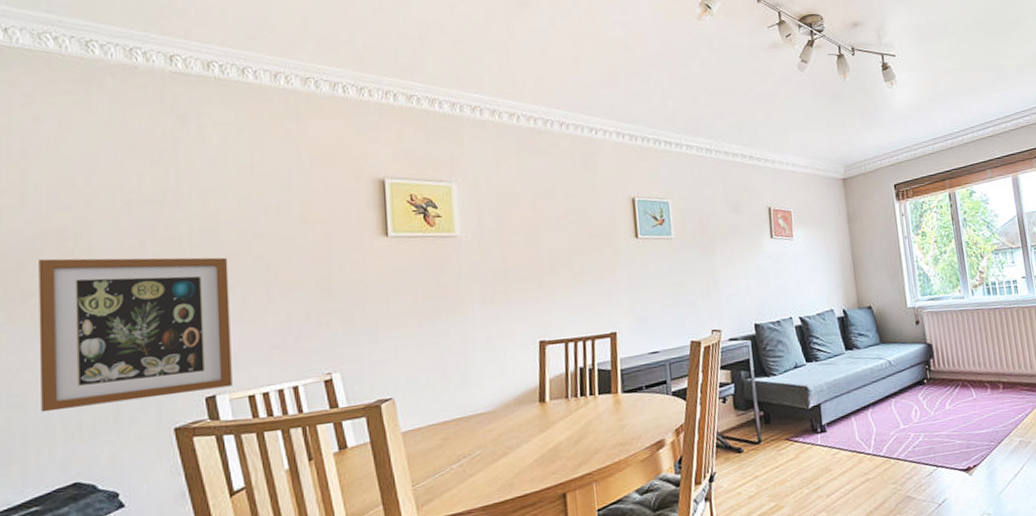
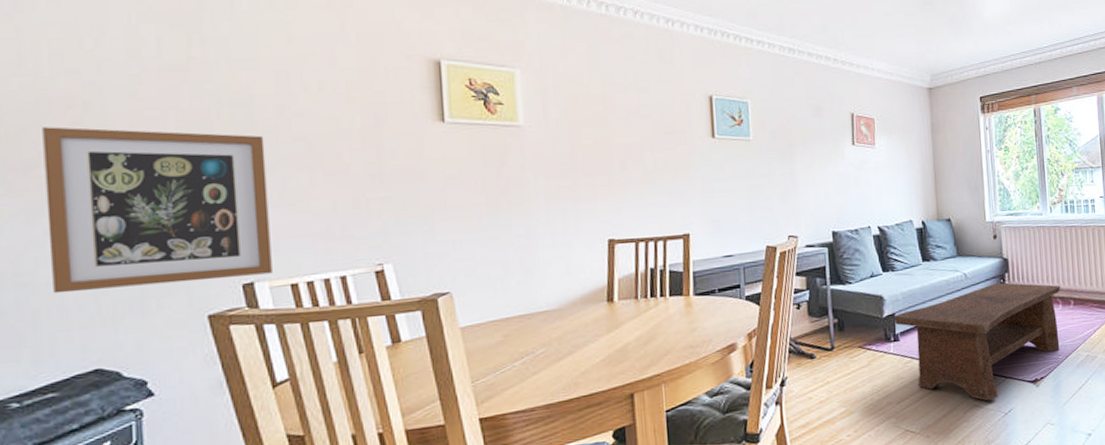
coffee table: none [819,369,992,492] -> present [893,283,1061,401]

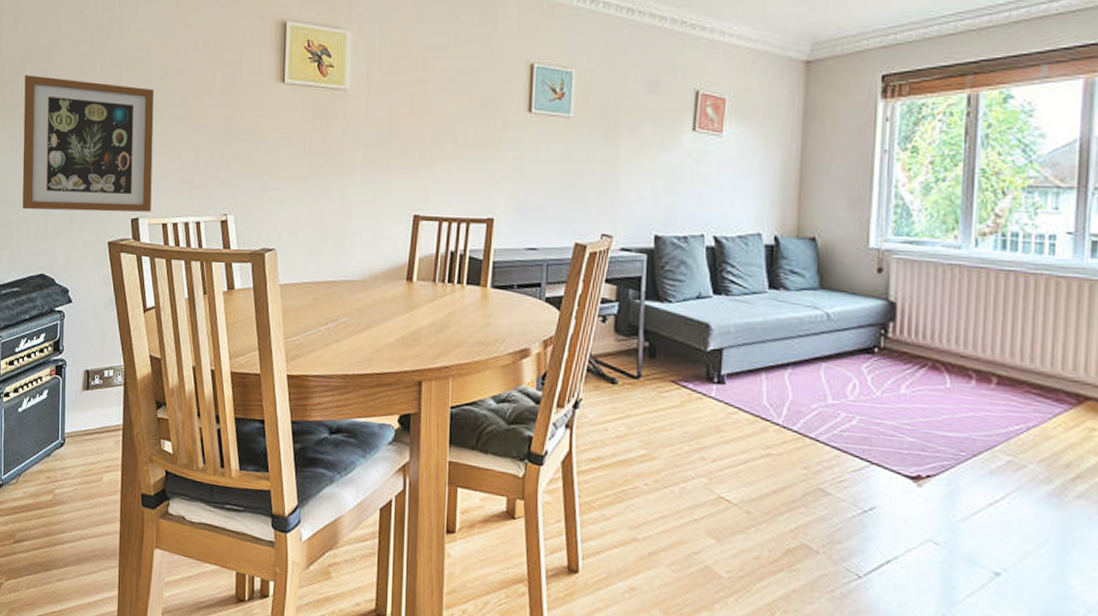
coffee table: present [893,283,1061,401] -> none [720,333,978,489]

